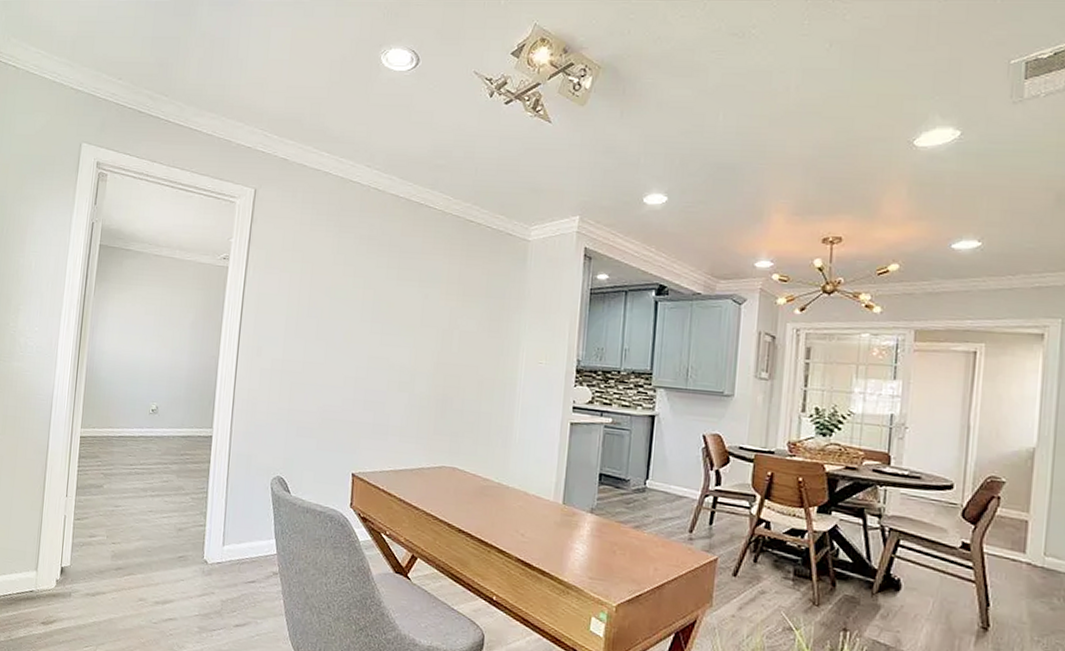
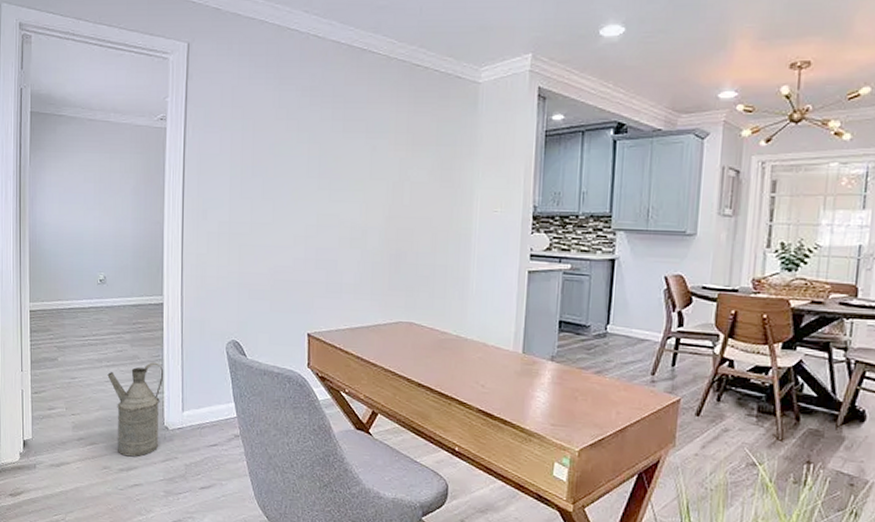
watering can: none [151,494,208,590] -> present [107,362,164,457]

